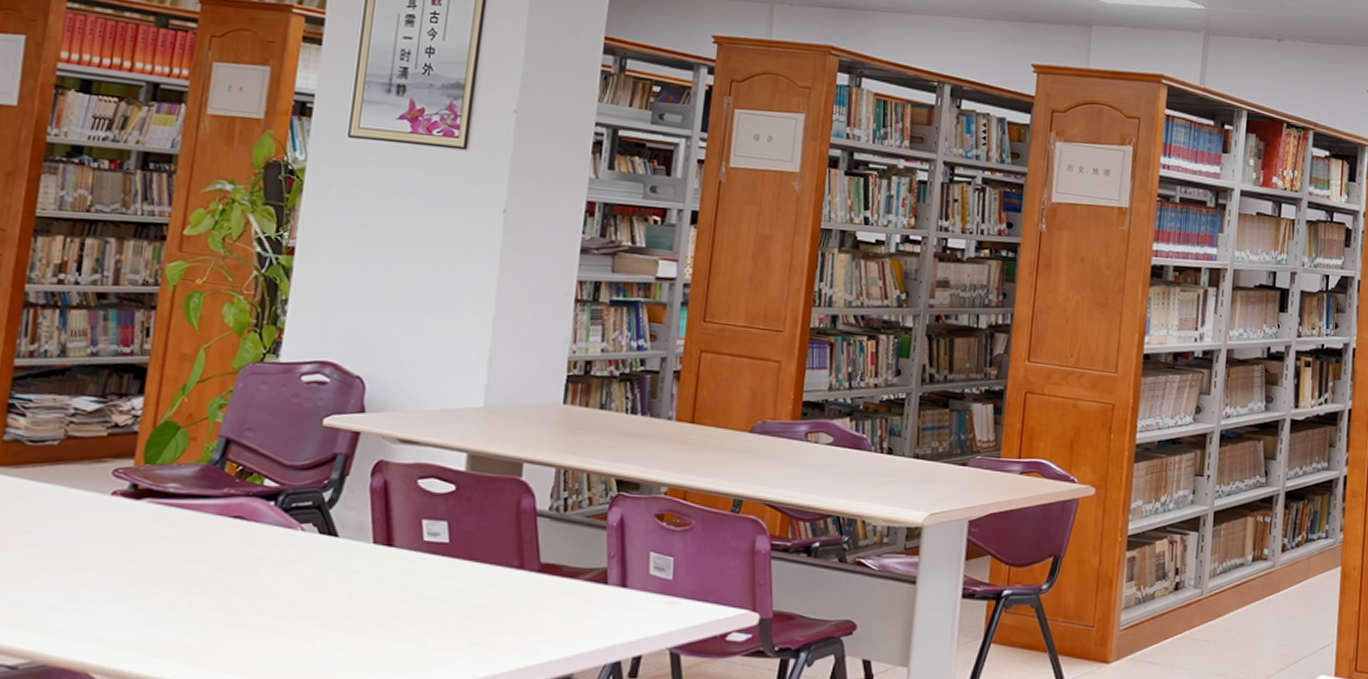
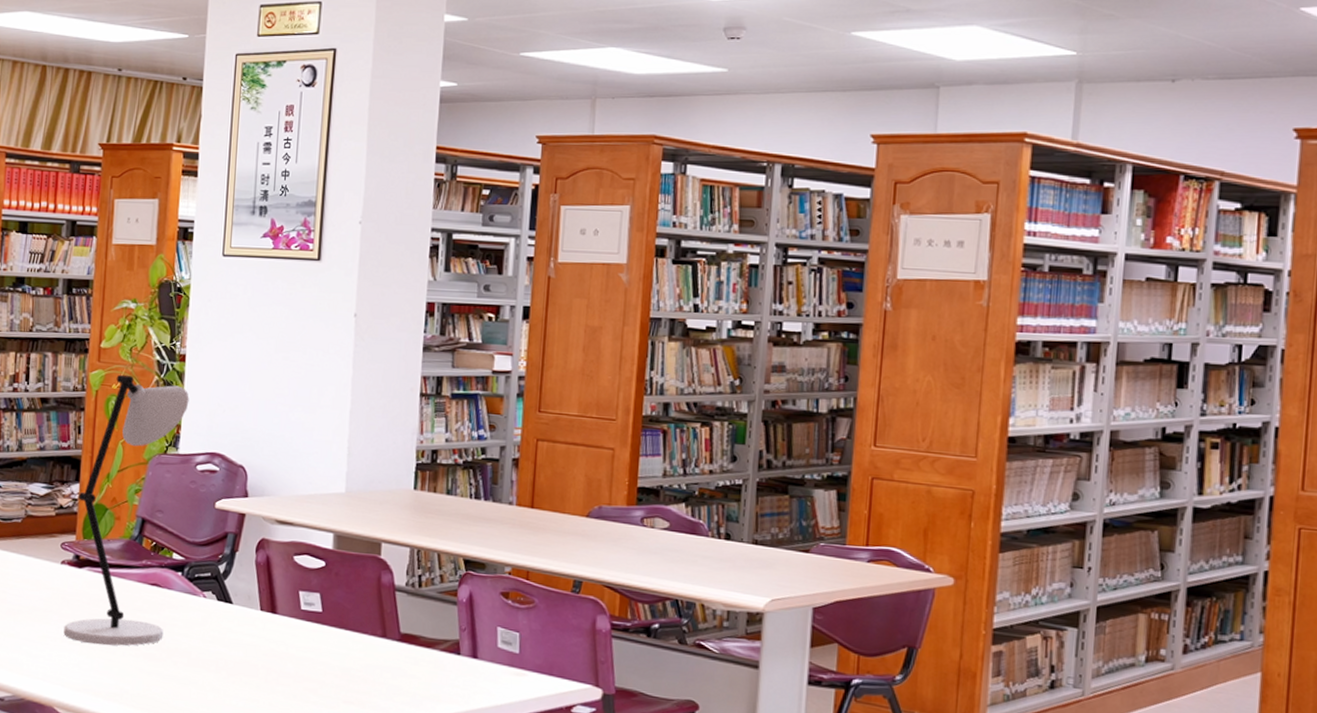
desk lamp: none [109,267,297,593] -> present [63,374,189,646]

